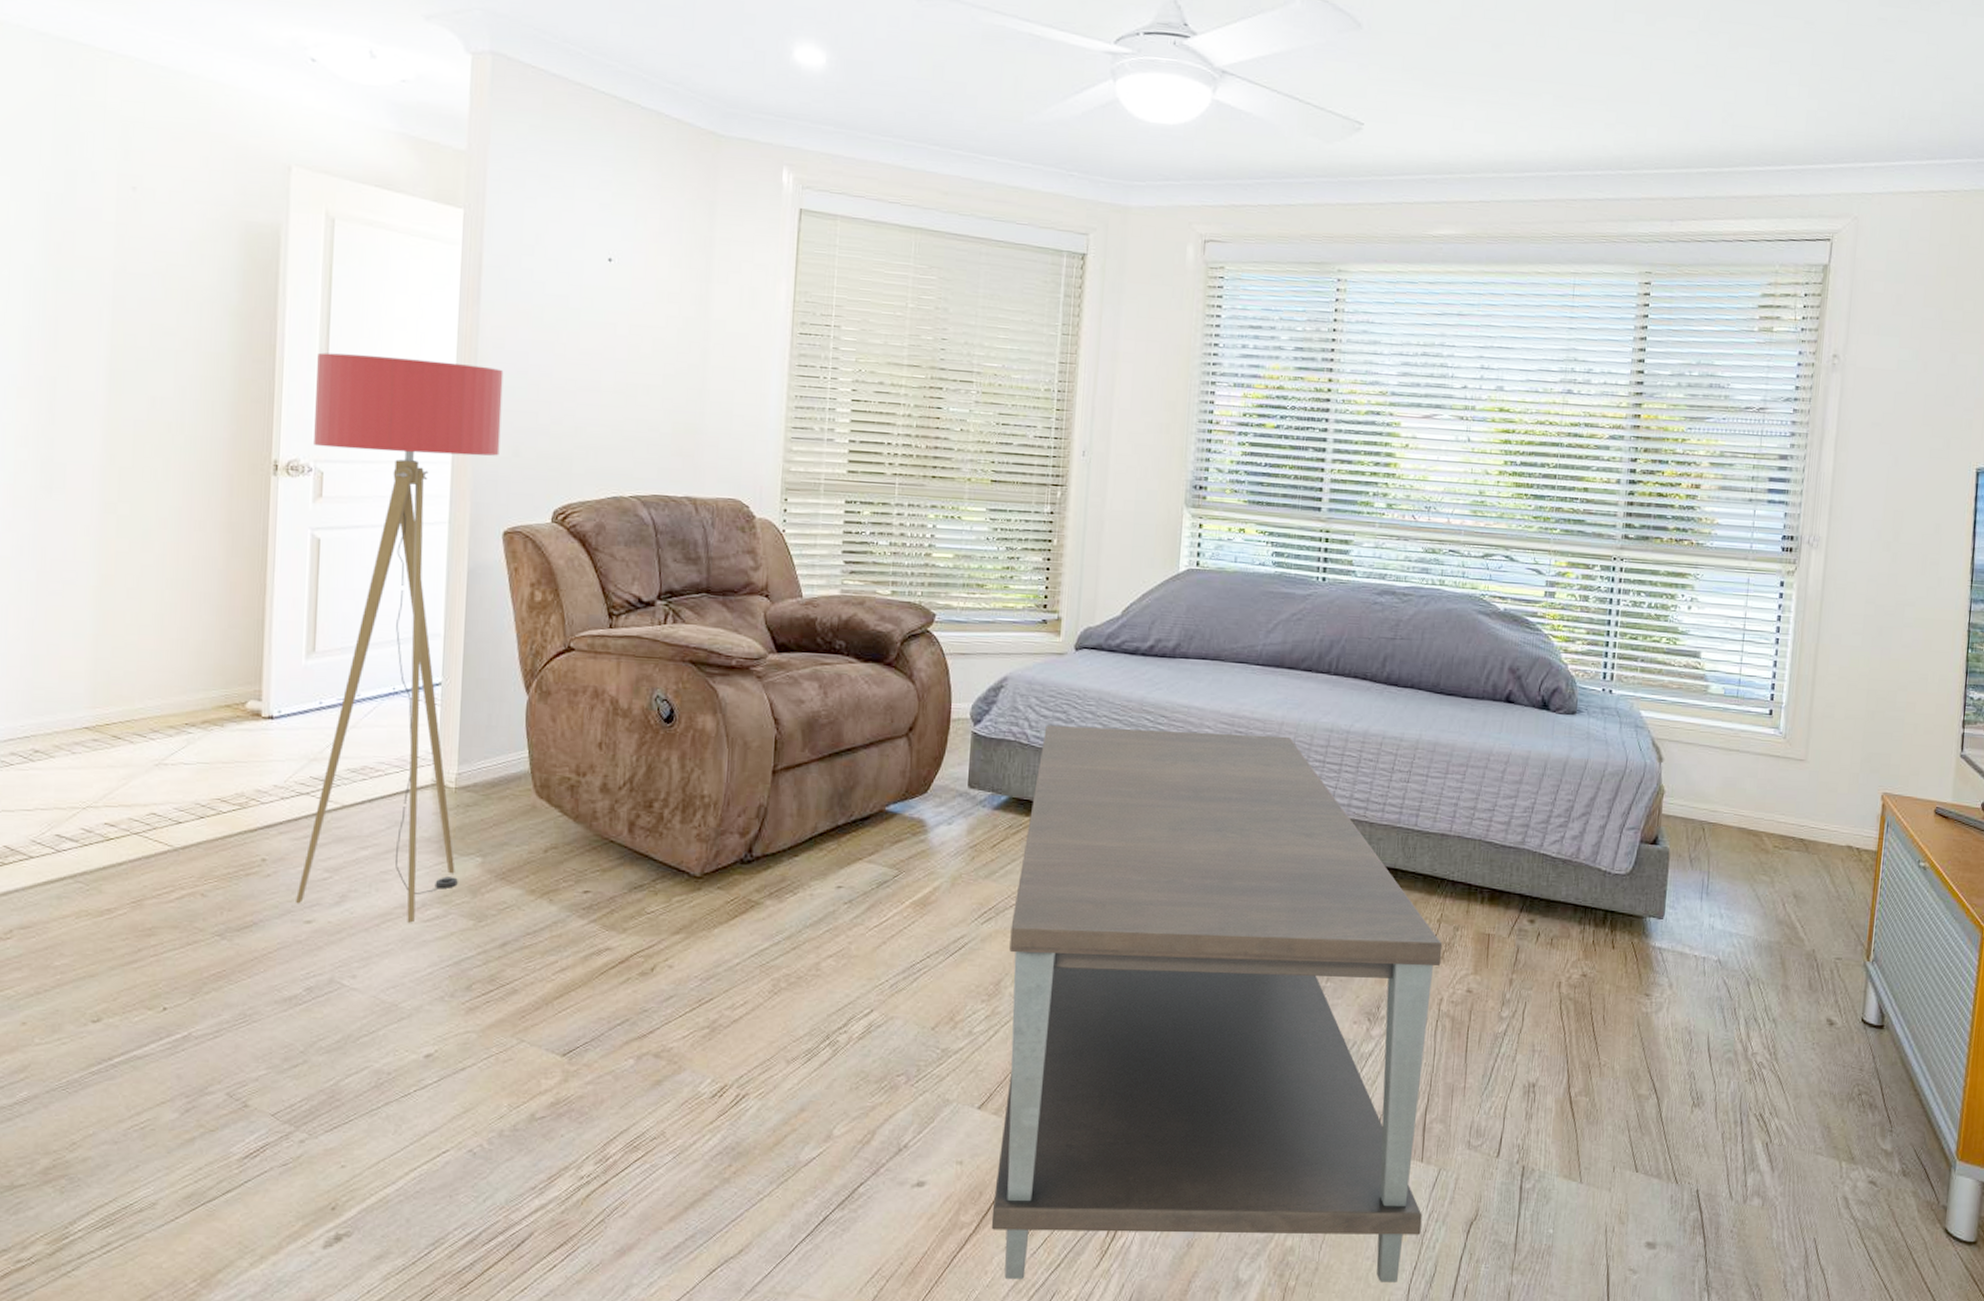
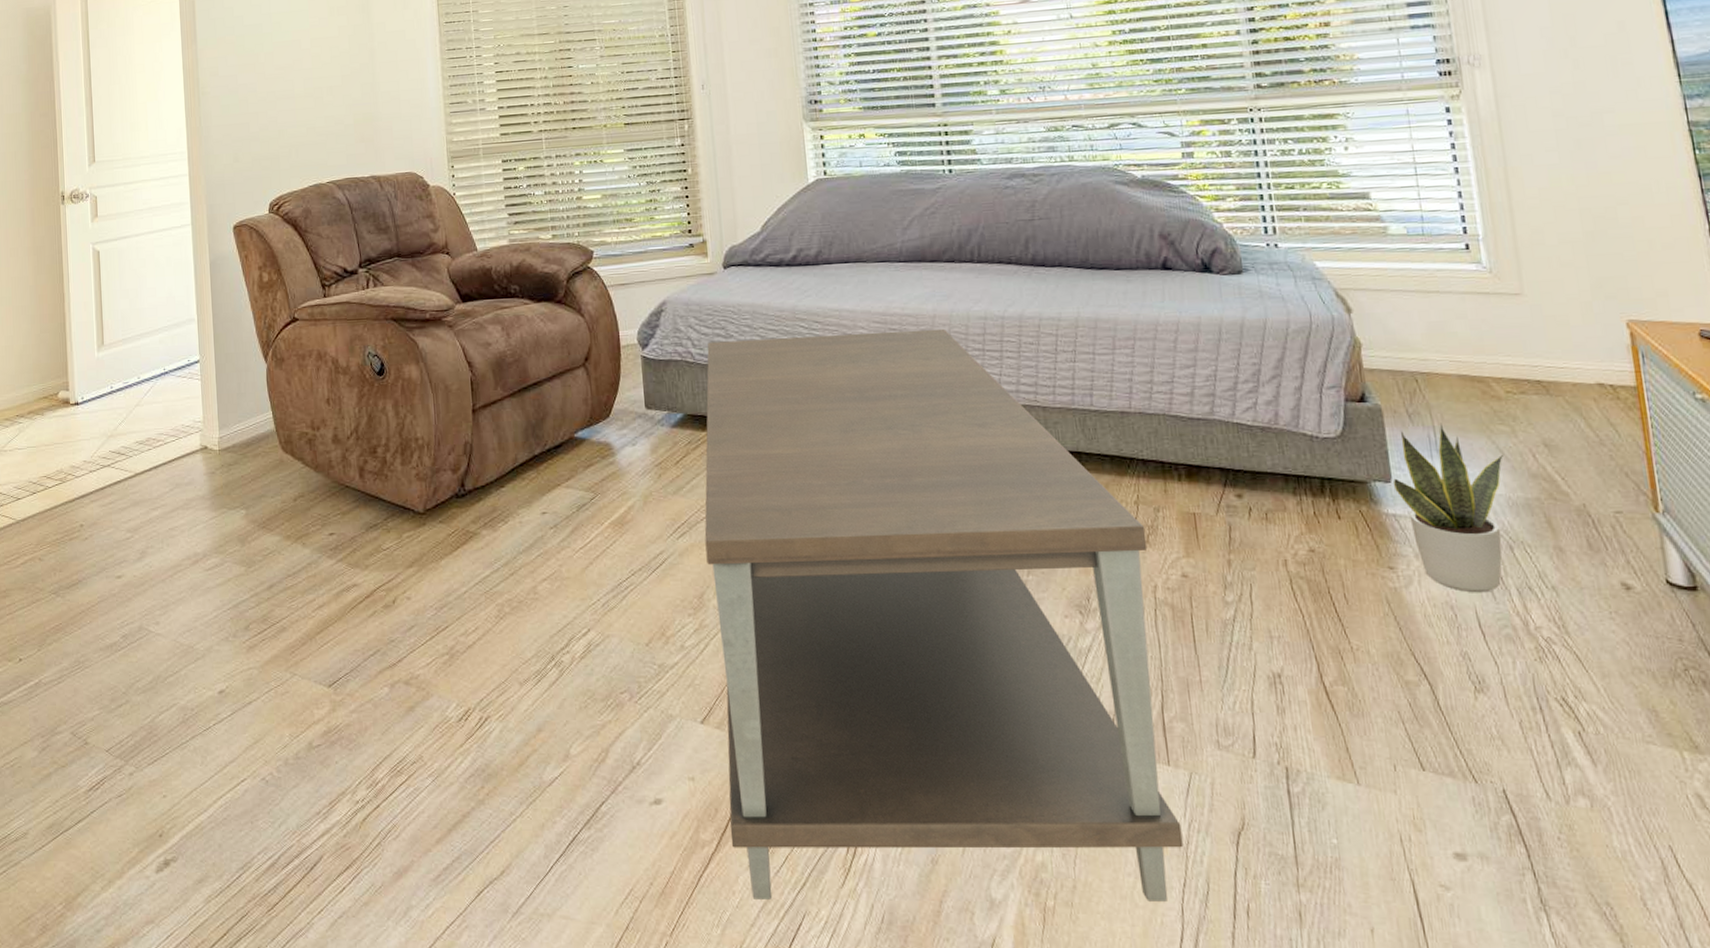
floor lamp: present [296,352,504,923] -> none [85,92,229,572]
potted plant: none [1664,869,1761,1021] -> present [1393,422,1504,593]

